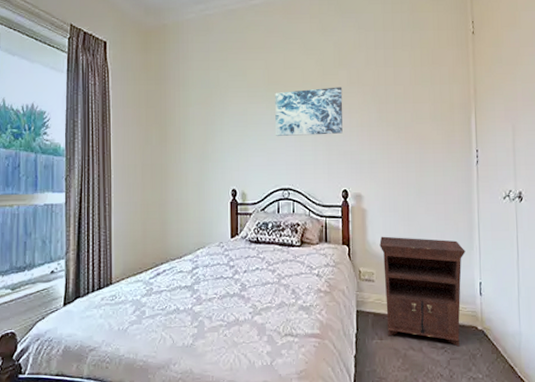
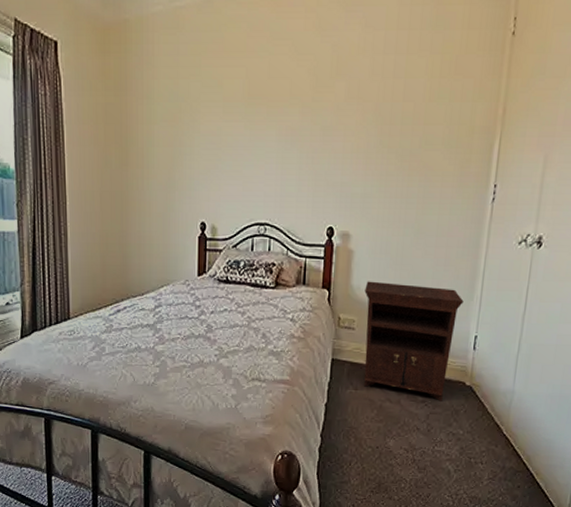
wall art: present [275,87,343,137] -> none [254,102,338,163]

